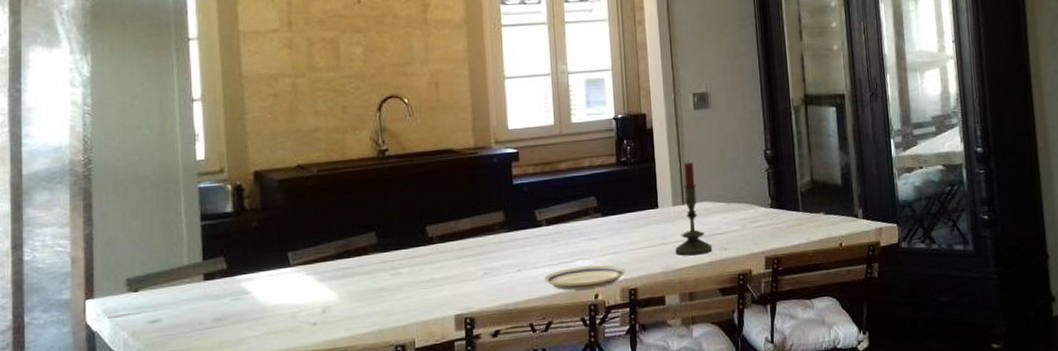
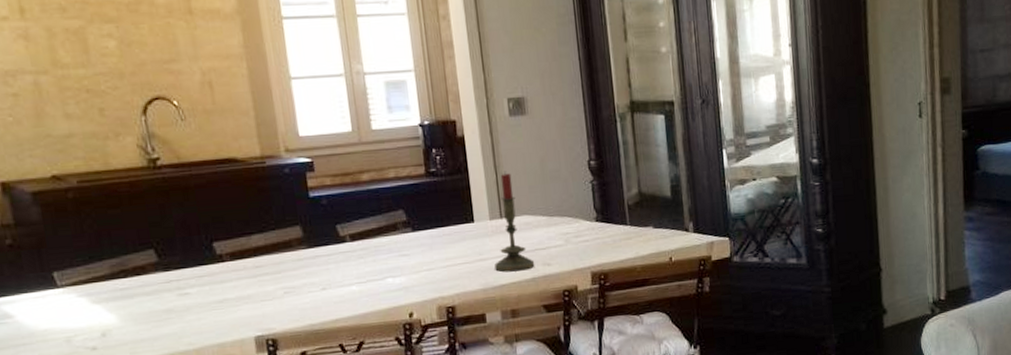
plate: present [544,265,626,291] -> none [352,282,442,309]

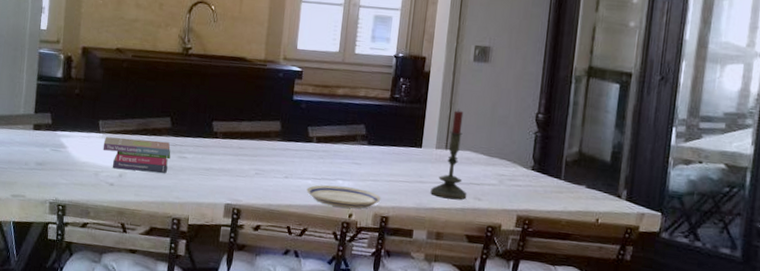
books: none [67,279,168,329] -> present [103,137,171,173]
plate: none [352,282,442,309] -> present [306,185,381,209]

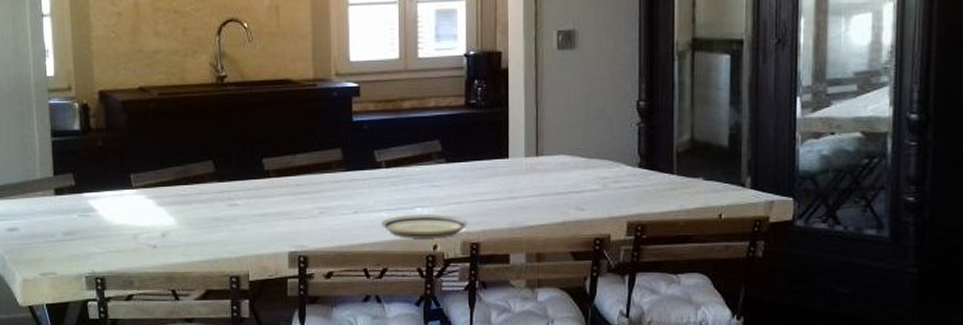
books: present [103,137,171,173] -> none [138,189,219,228]
candle: present [431,108,467,200] -> none [525,107,567,213]

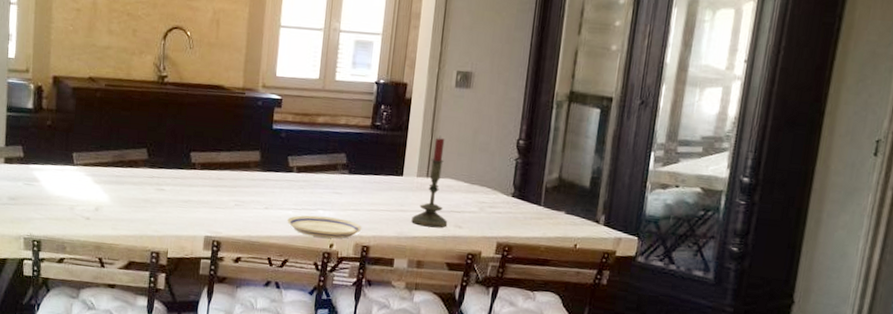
candle: none [525,107,567,213] -> present [411,135,448,228]

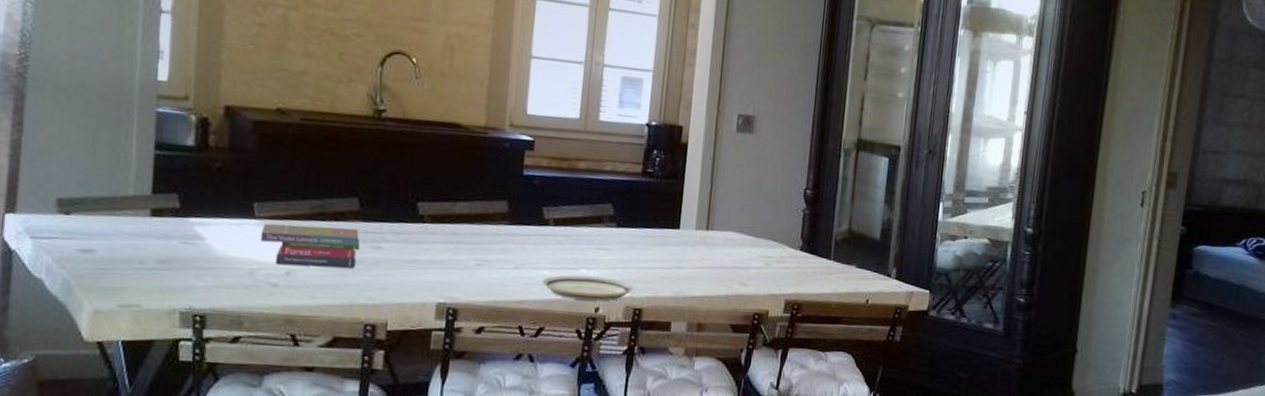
books: none [77,169,148,206] -> present [260,224,360,268]
candle: present [411,135,448,228] -> none [690,184,731,286]

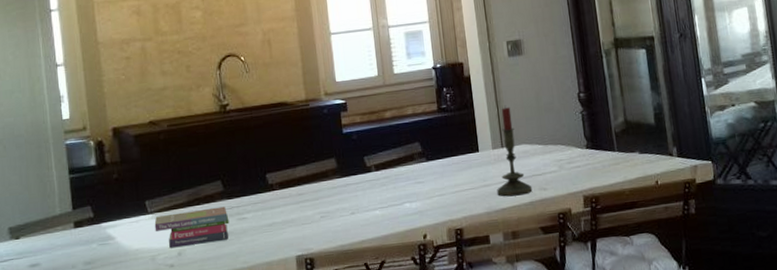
plate: present [542,275,633,302] -> none [376,207,451,232]
candle: none [690,184,731,286] -> present [497,105,533,197]

